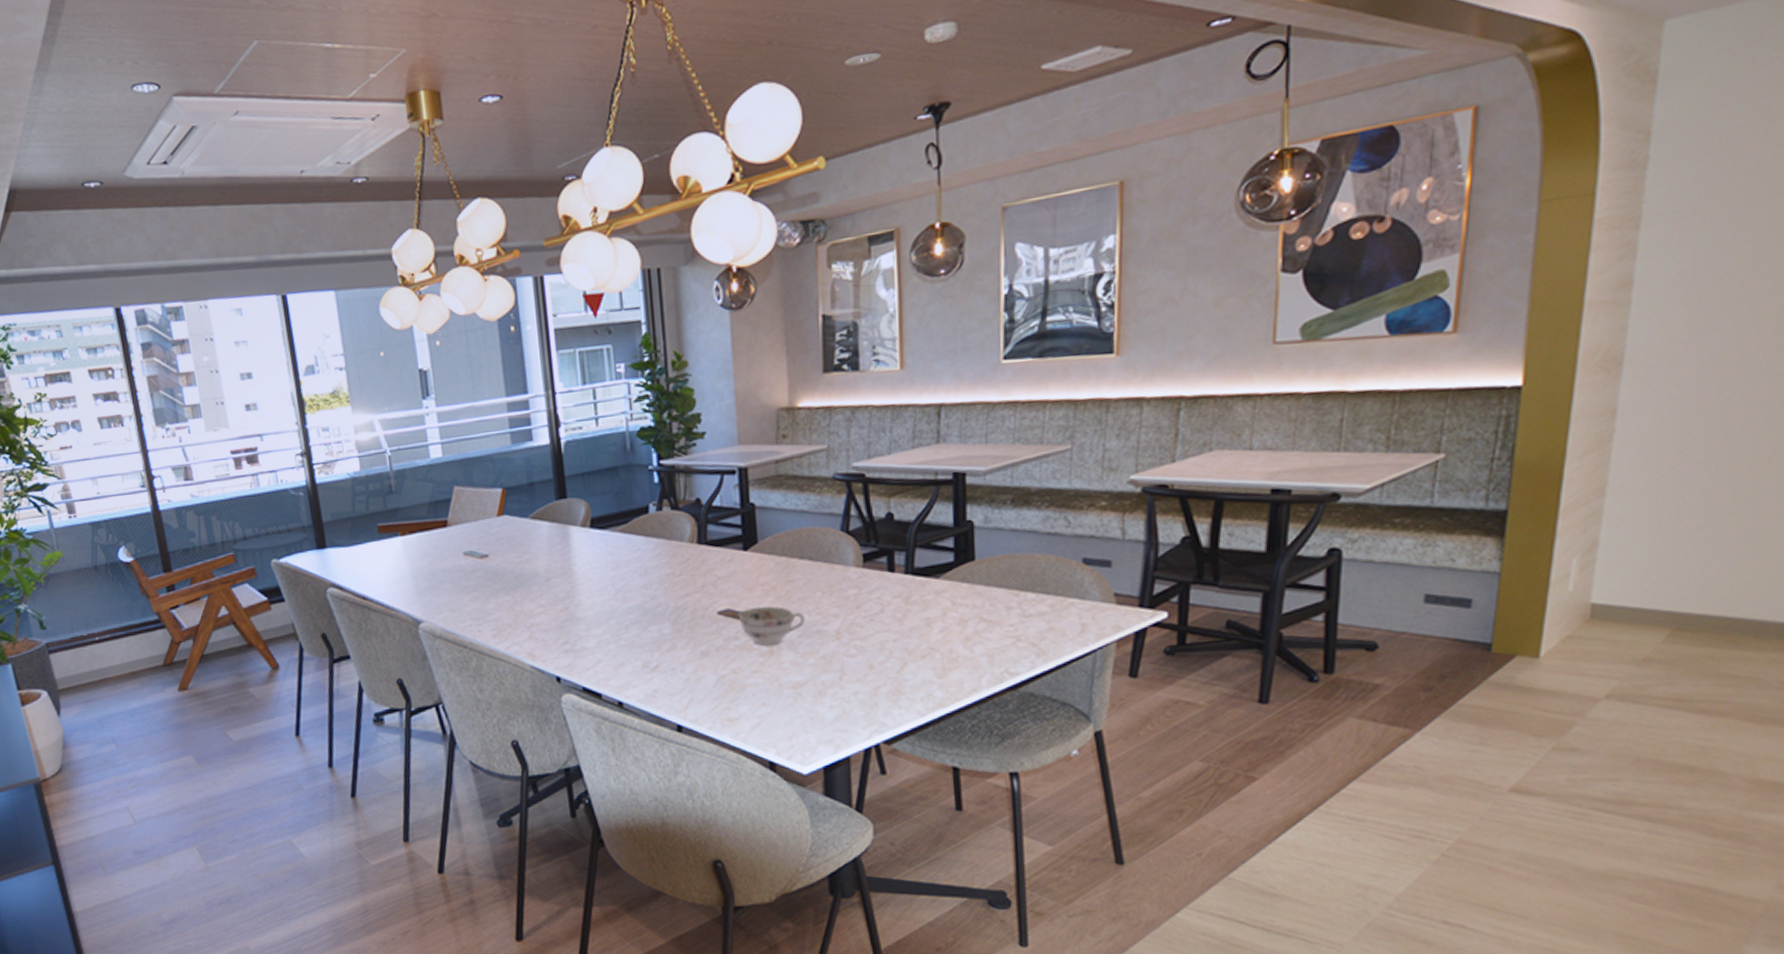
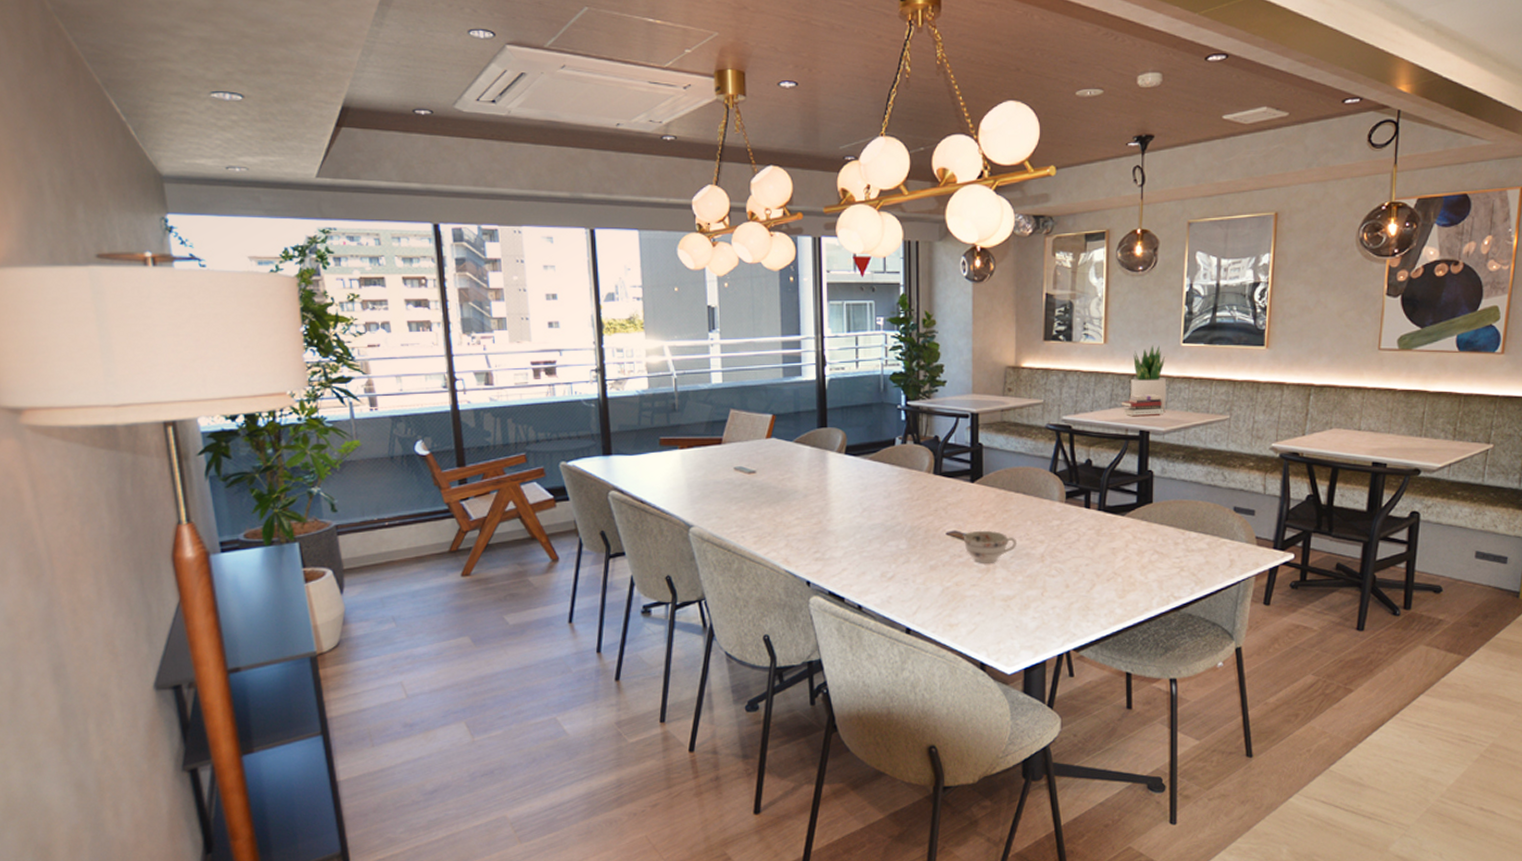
books: none [926,426,983,457] -> present [1121,394,1163,417]
planter: none [938,365,986,447] -> present [1131,345,1167,411]

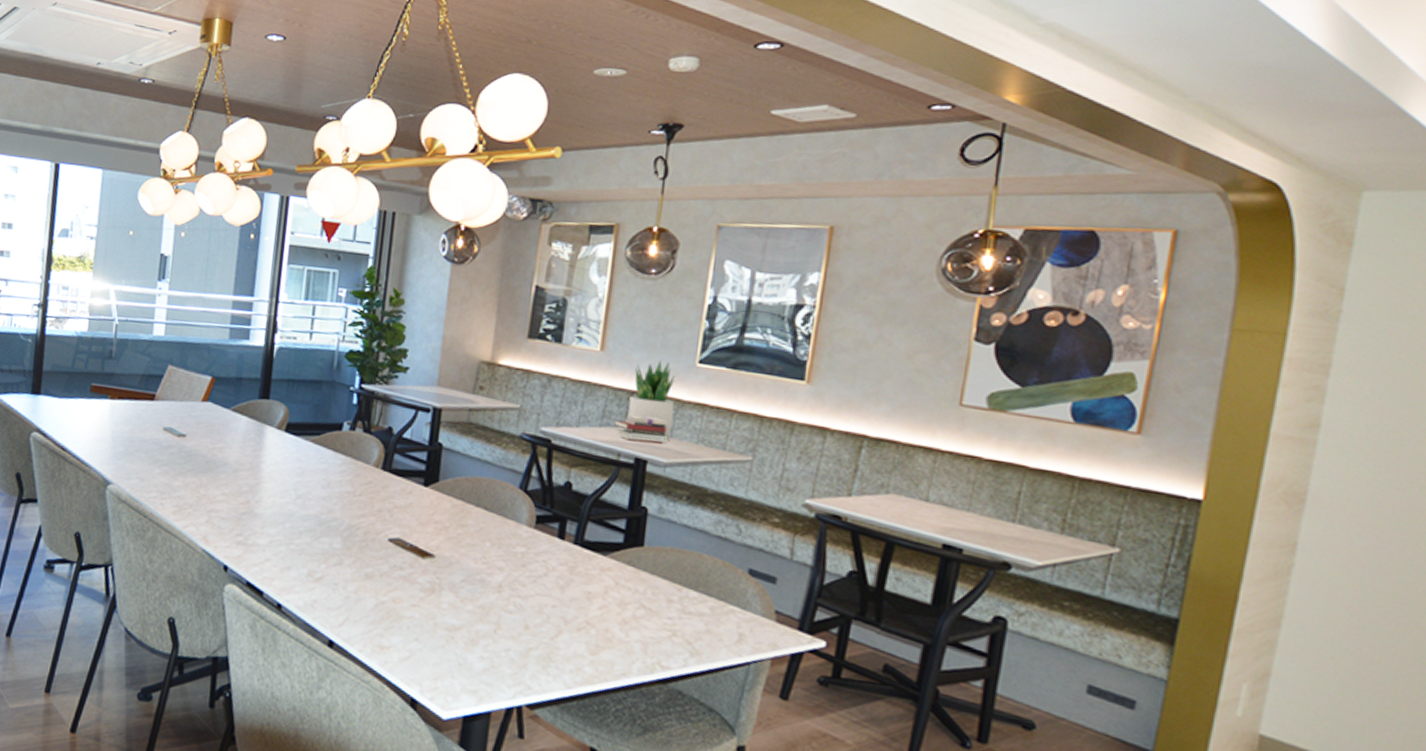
teacup: present [964,530,1018,563] -> none [408,542,471,584]

